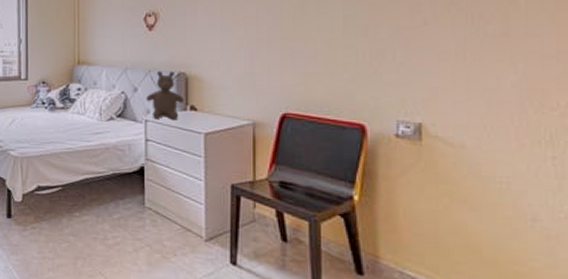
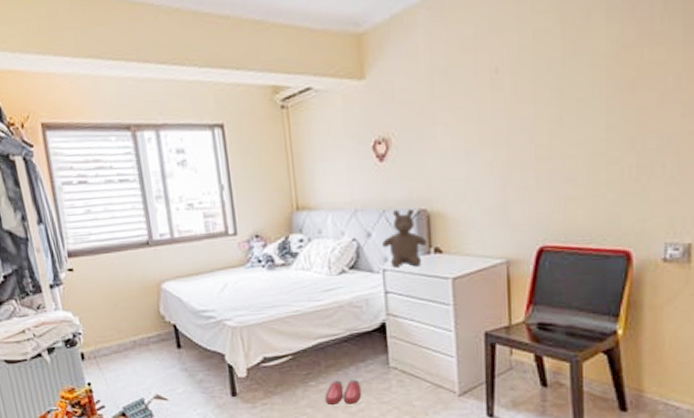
slippers: none [86,213,118,237] -> present [325,380,361,405]

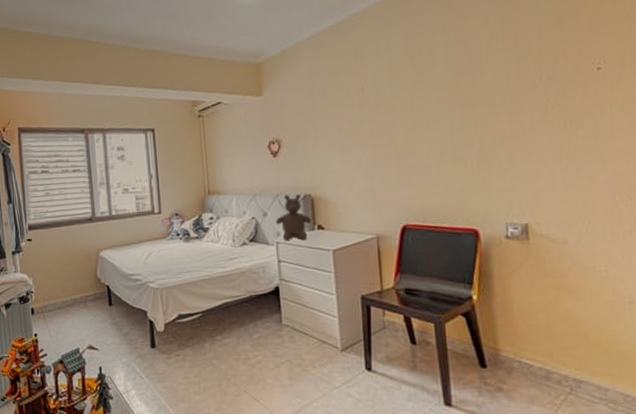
slippers: present [325,380,361,405] -> none [228,335,258,357]

